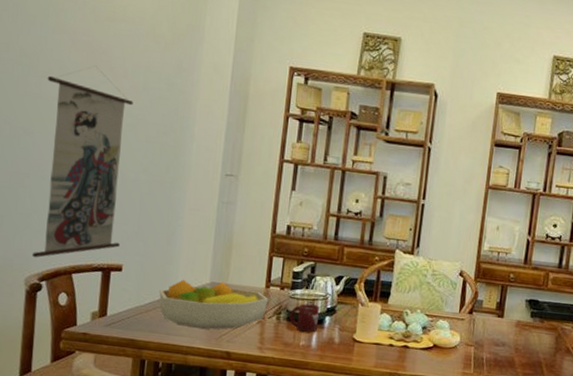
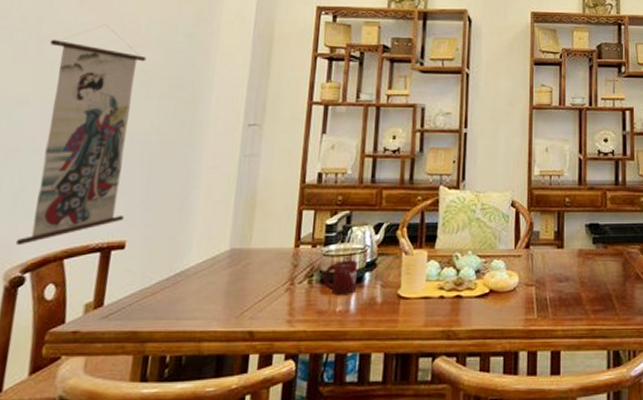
fruit bowl: present [159,279,269,329] -> none [168,246,299,308]

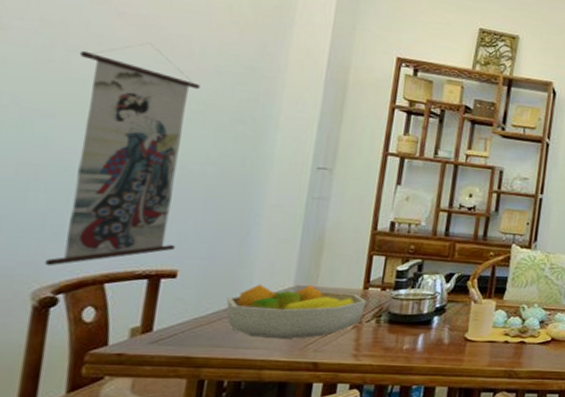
fruit bowl: none [168,246,299,308] -> present [226,284,367,340]
cup: present [323,260,359,294] -> none [391,304,428,335]

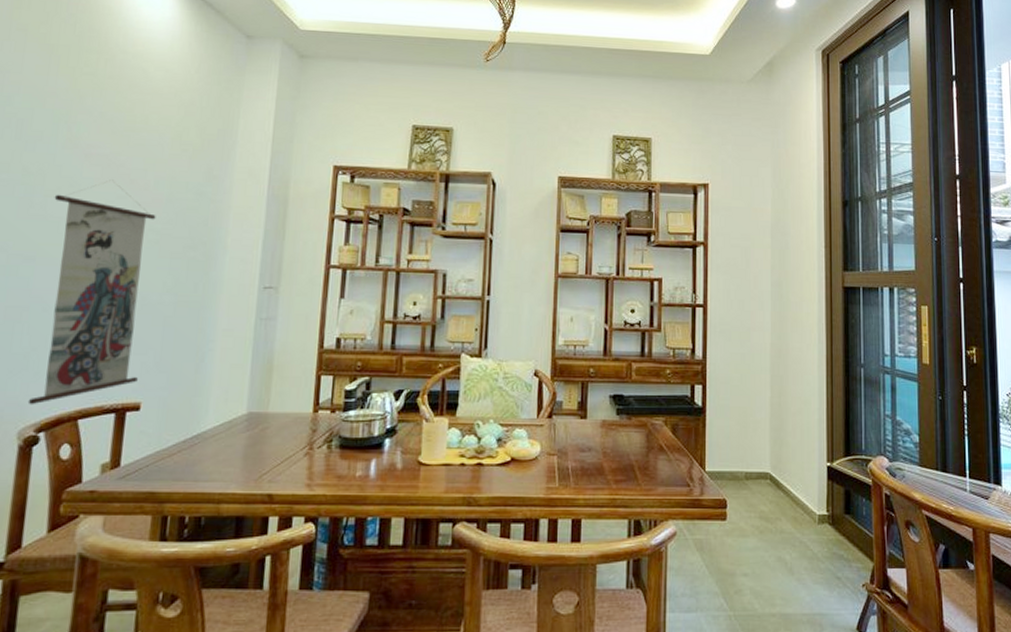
fruit bowl: present [226,284,367,340] -> none [185,410,318,470]

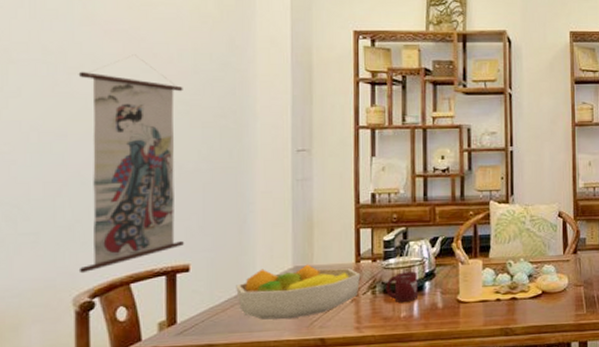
fruit bowl: none [185,410,318,470] -> present [236,264,361,320]
cup: none [342,426,378,460] -> present [386,271,418,302]

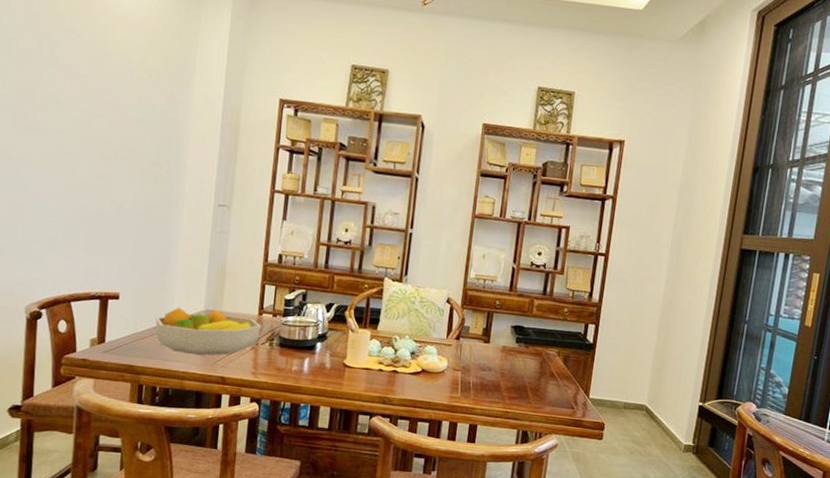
wall scroll: present [78,54,184,274] -> none [31,98,128,287]
cup: present [386,271,418,302] -> none [282,330,312,358]

